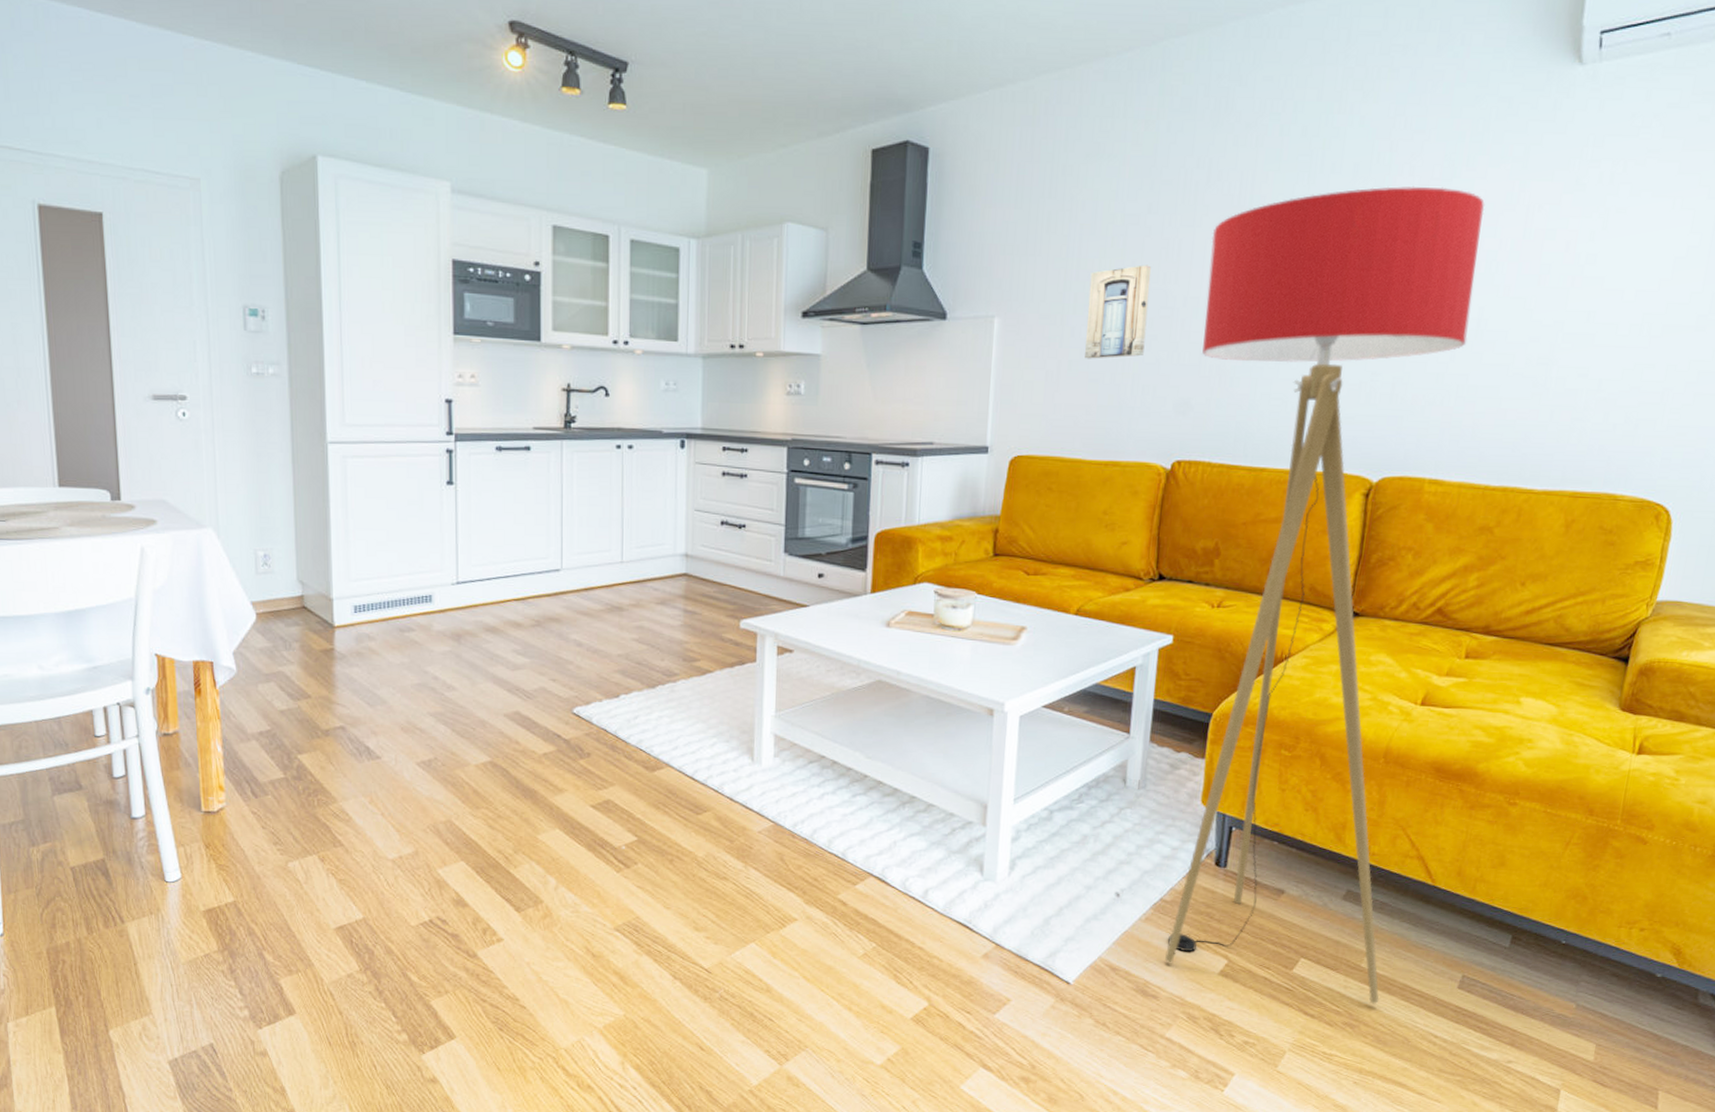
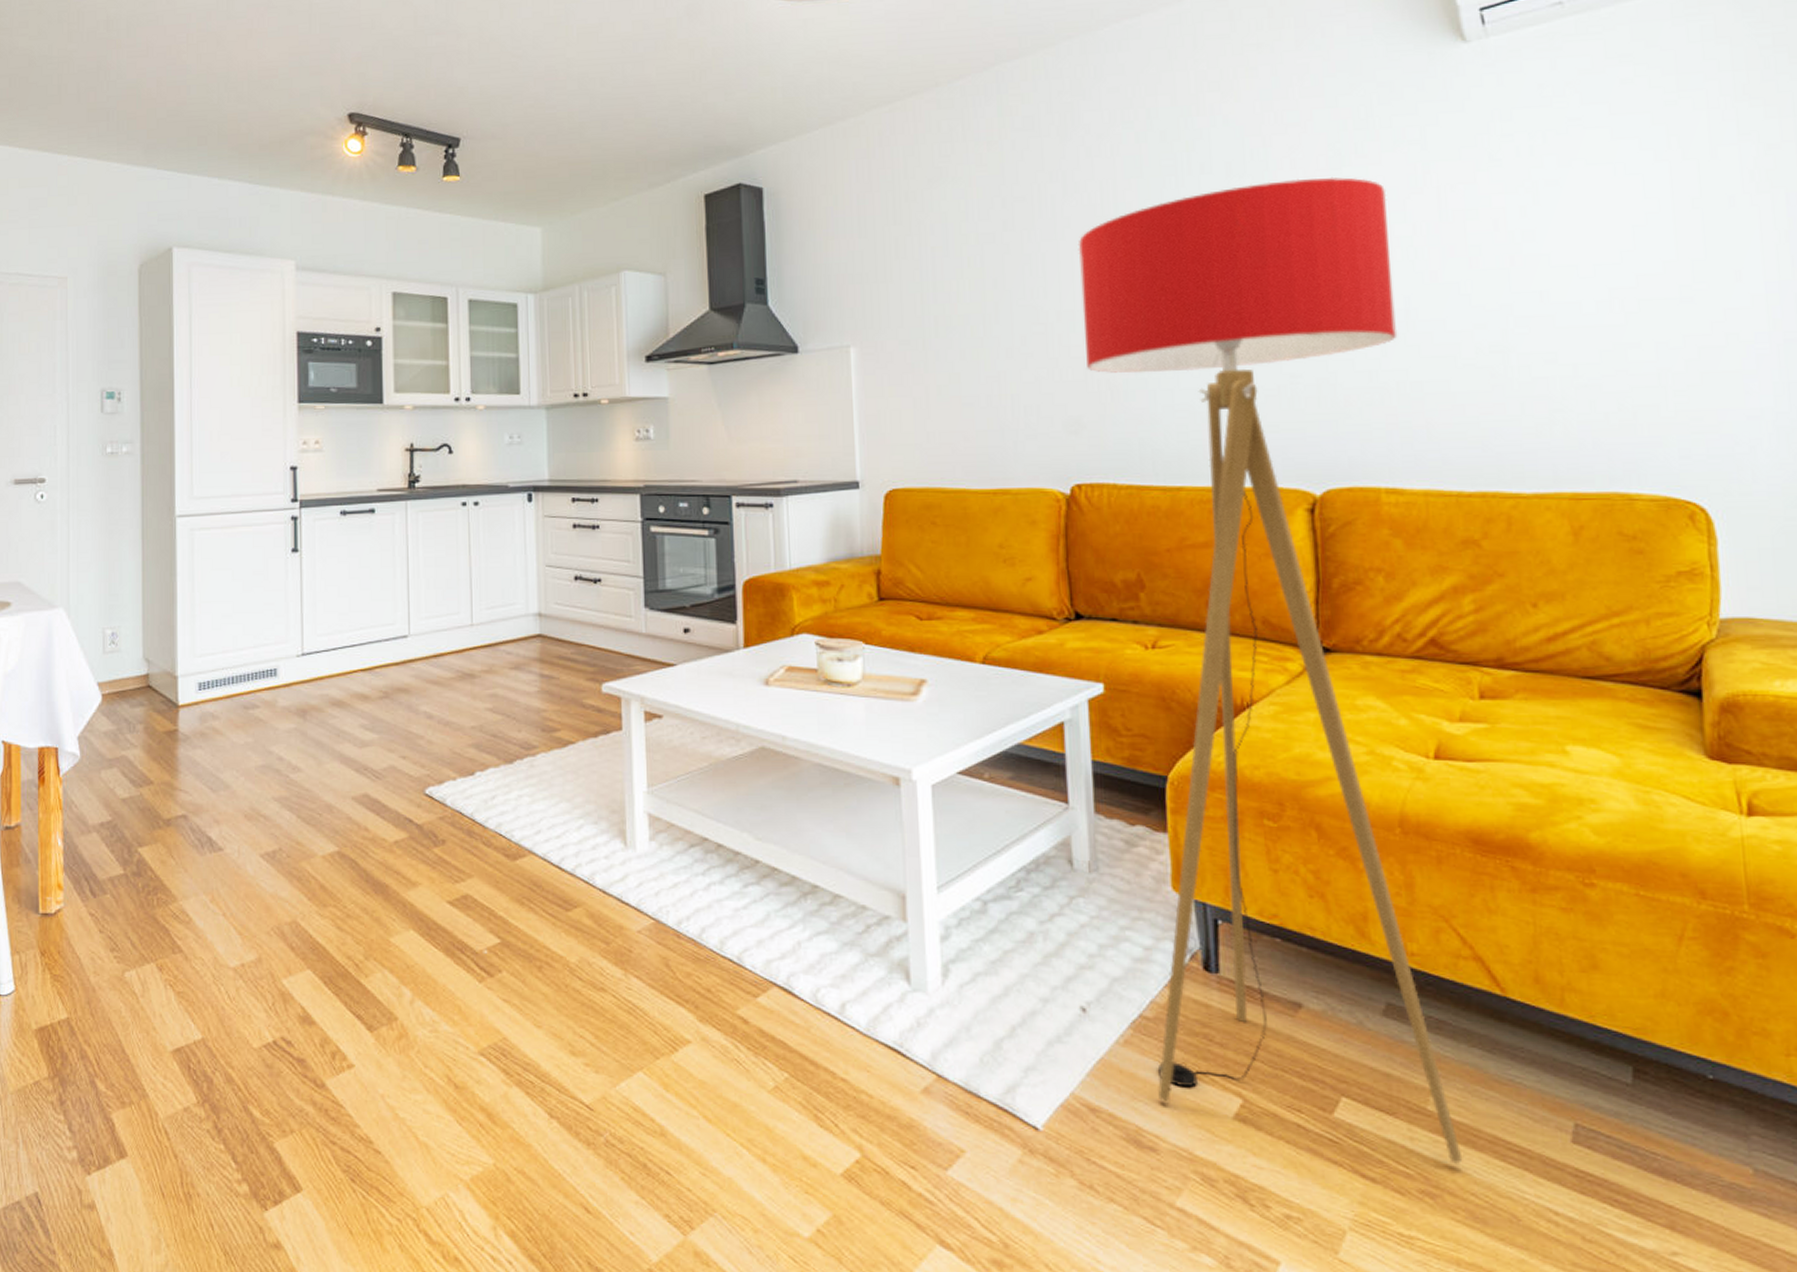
wall art: present [1085,265,1152,359] -> none [949,282,1020,383]

